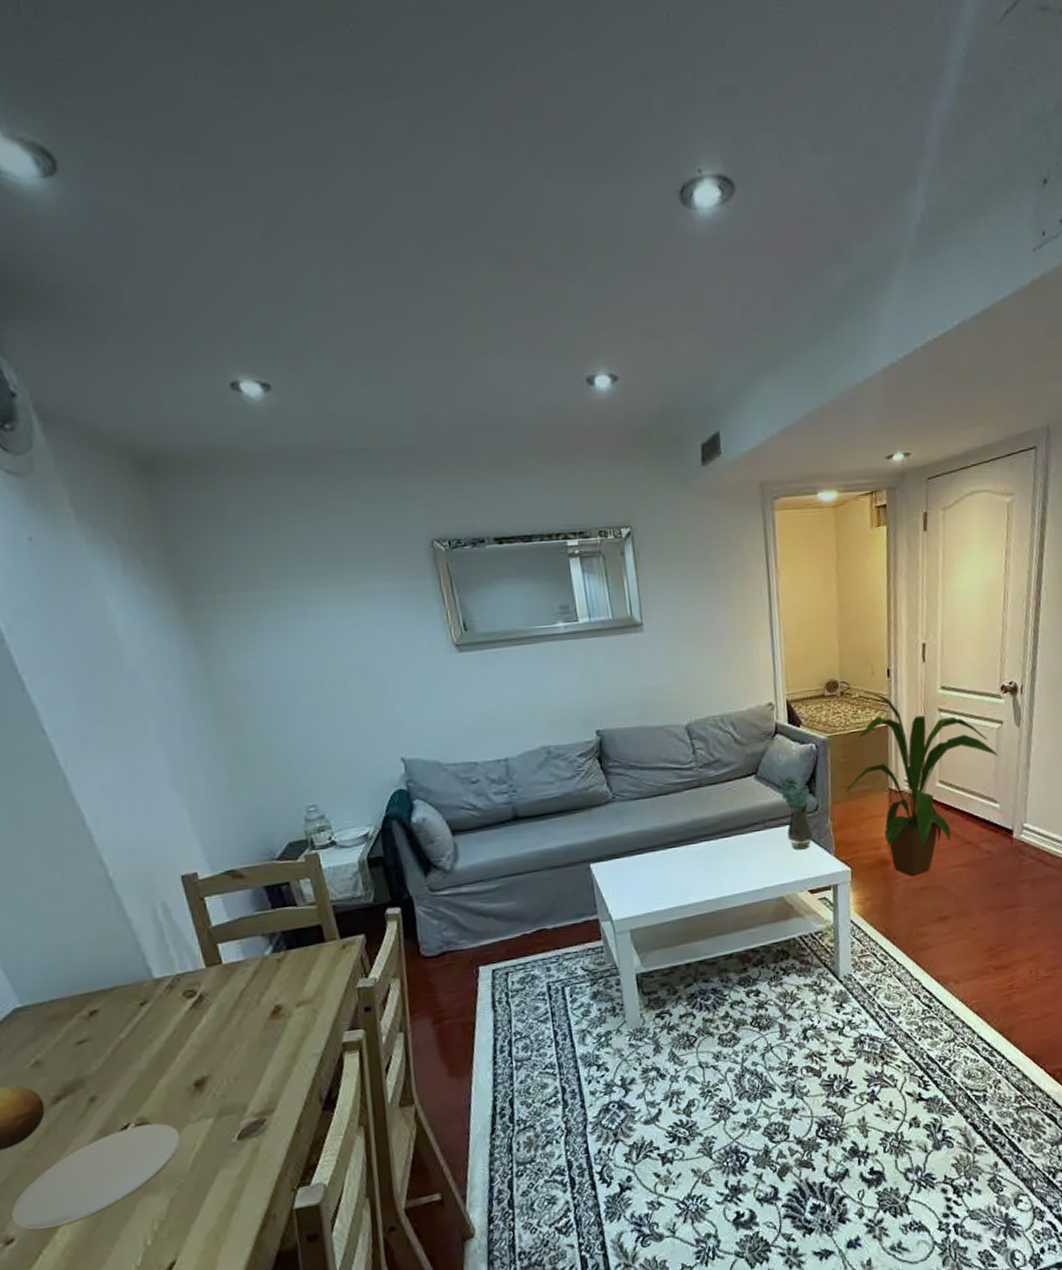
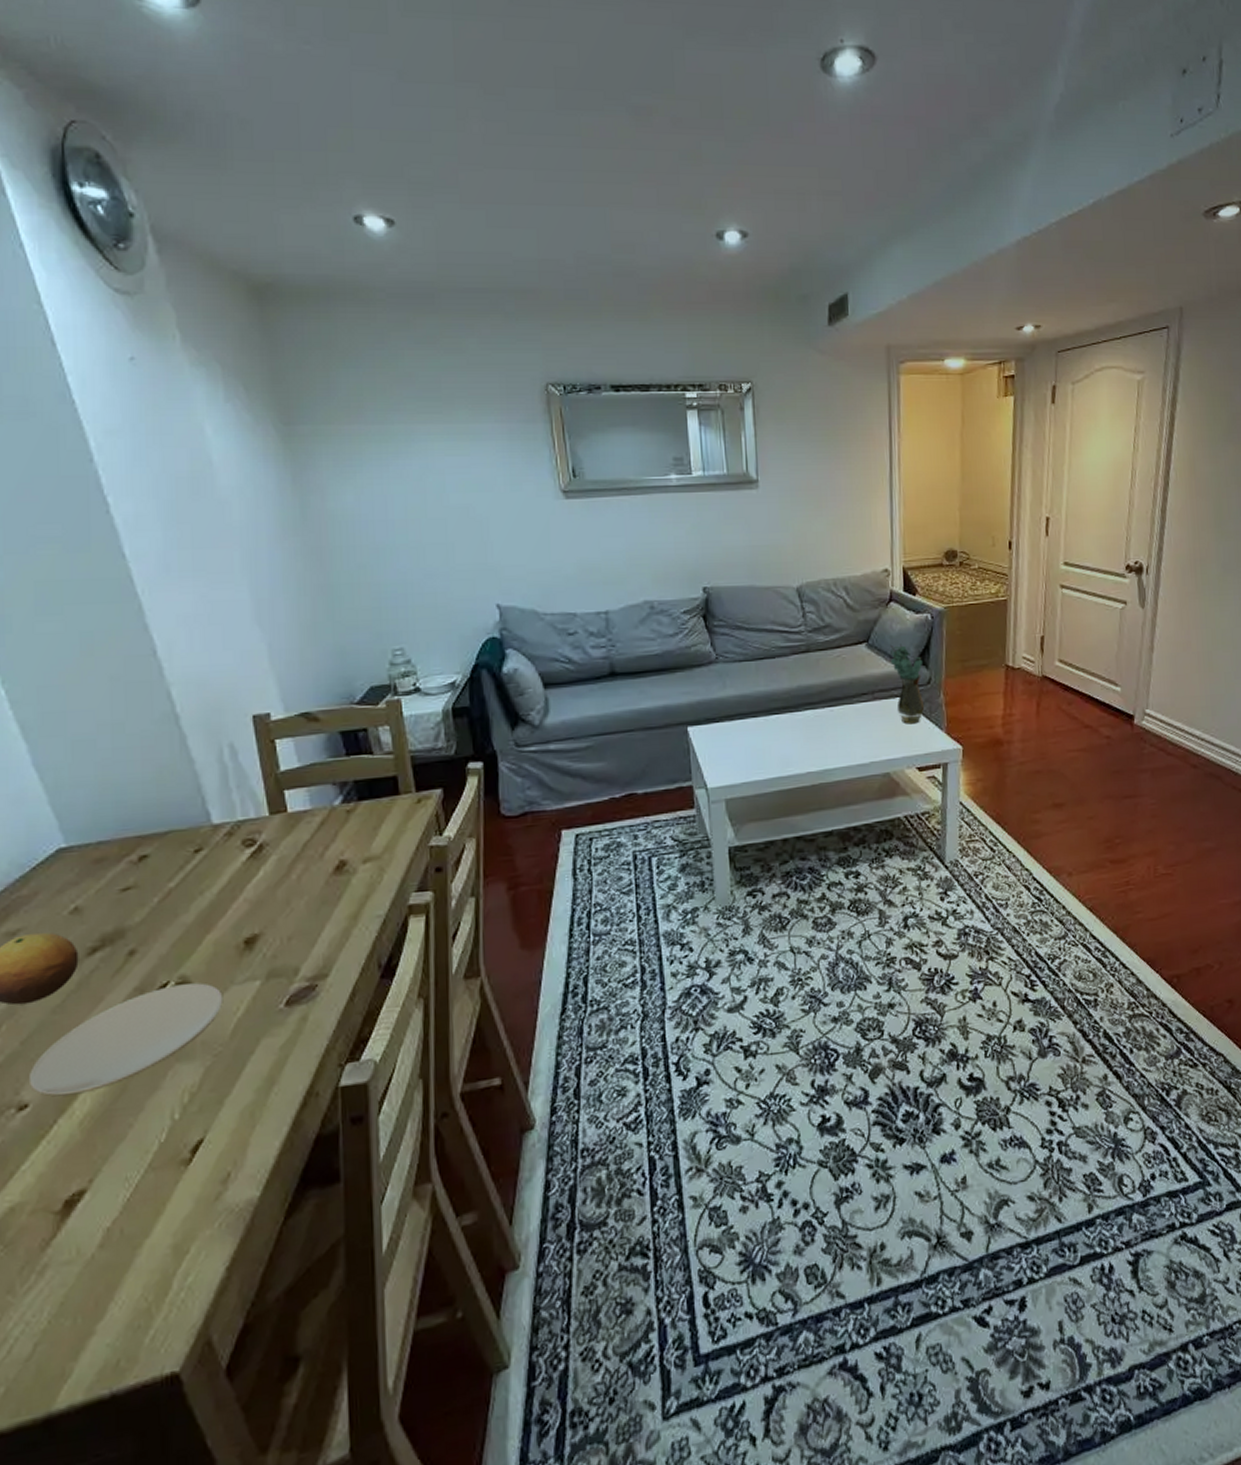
house plant: present [844,691,998,876] -> none [959,563,1121,758]

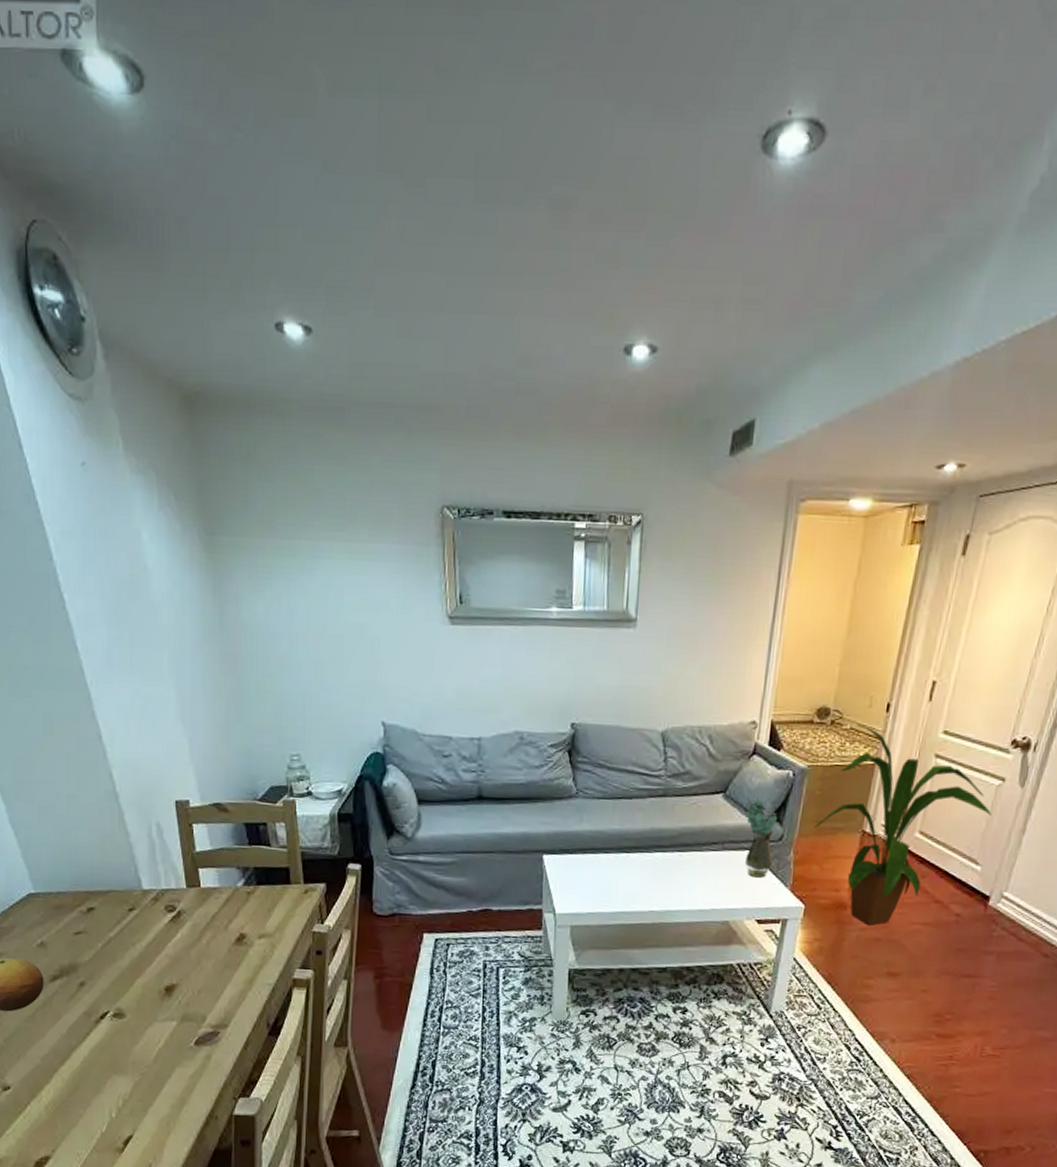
plate: present [30,983,224,1097] -> none [11,1014,149,1086]
house plant: none [959,563,1121,758] -> present [813,724,992,925]

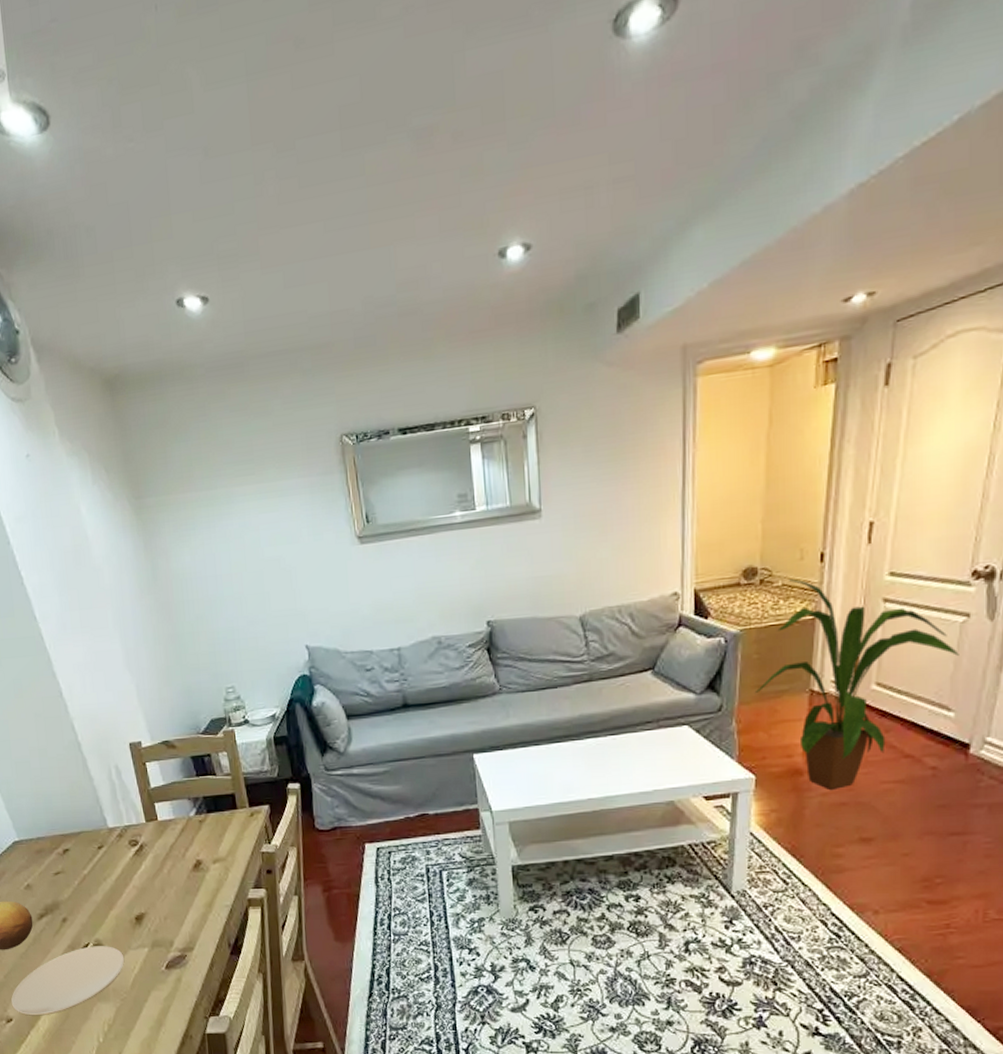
plate: none [11,1014,149,1086] -> present [11,946,125,1016]
vase: present [744,797,778,878] -> none [676,670,714,753]

